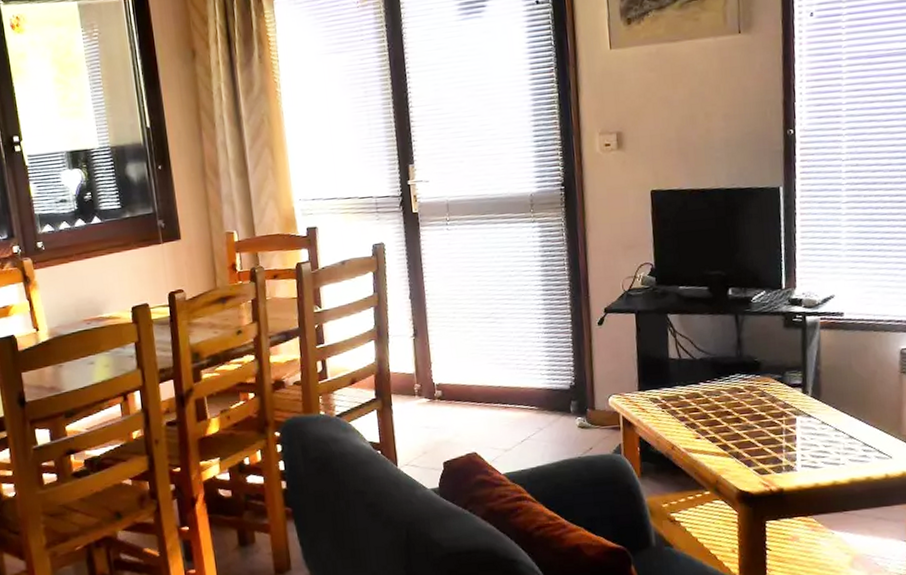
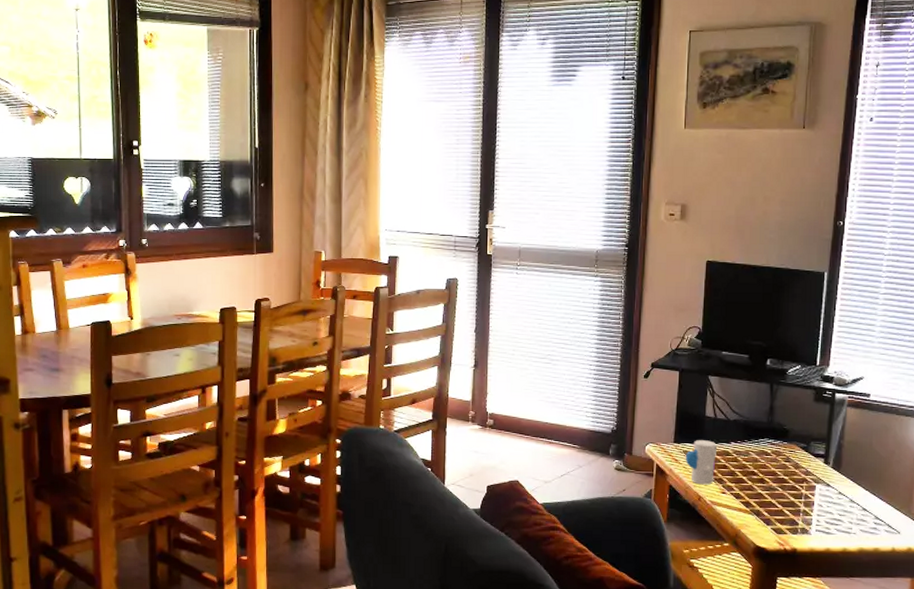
toy: none [652,384,687,433] -> present [685,440,717,485]

